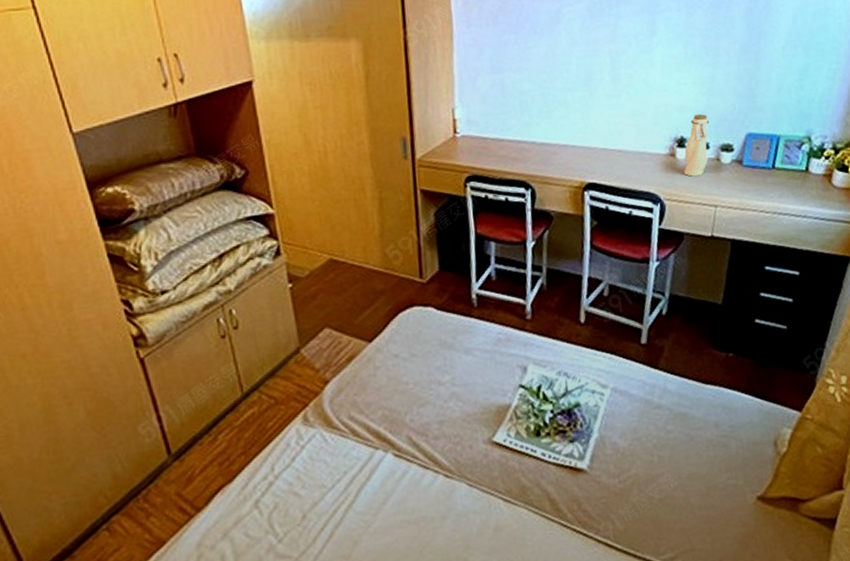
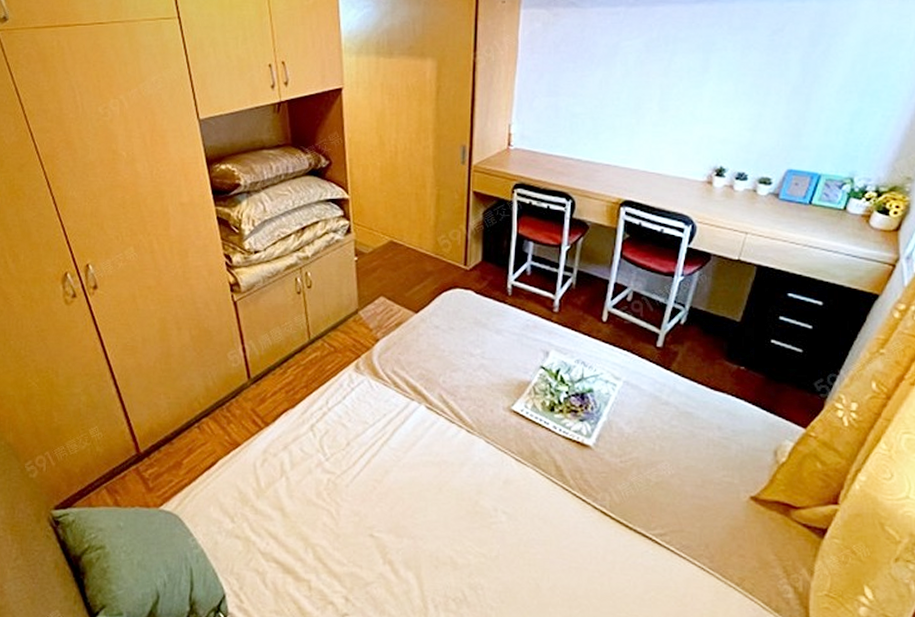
water bottle: present [683,114,710,177] -> none [718,148,751,204]

